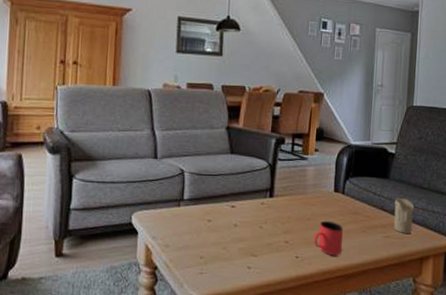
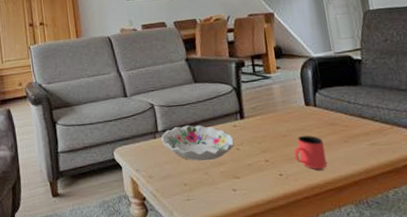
decorative bowl: none [185,196,260,236] -> present [161,125,235,161]
candle: present [393,198,414,233] -> none [372,103,399,139]

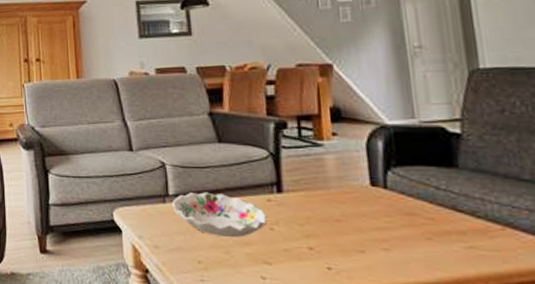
cup: present [294,135,327,170] -> none [350,223,397,270]

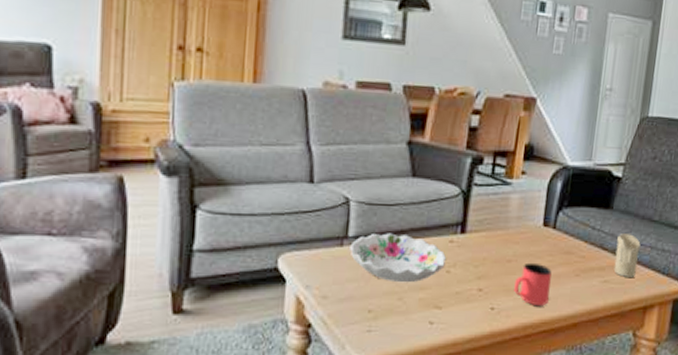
cup: none [350,223,397,270] -> present [514,262,552,307]
candle: none [474,194,514,244] -> present [613,234,641,277]

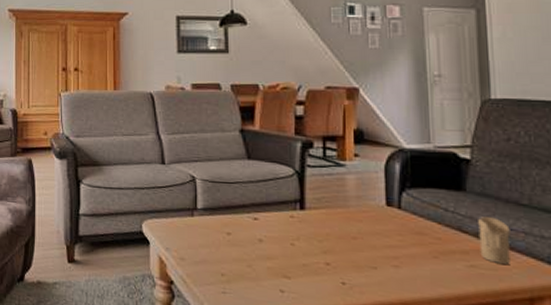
decorative bowl: present [350,233,447,283] -> none [199,207,290,252]
cup: present [514,262,552,307] -> none [364,240,405,286]

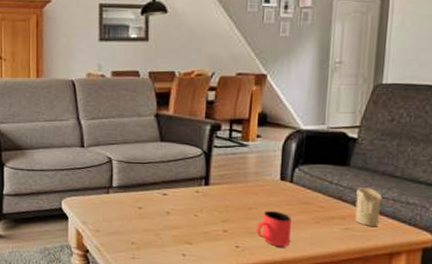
cup: none [364,240,405,286] -> present [256,210,291,247]

